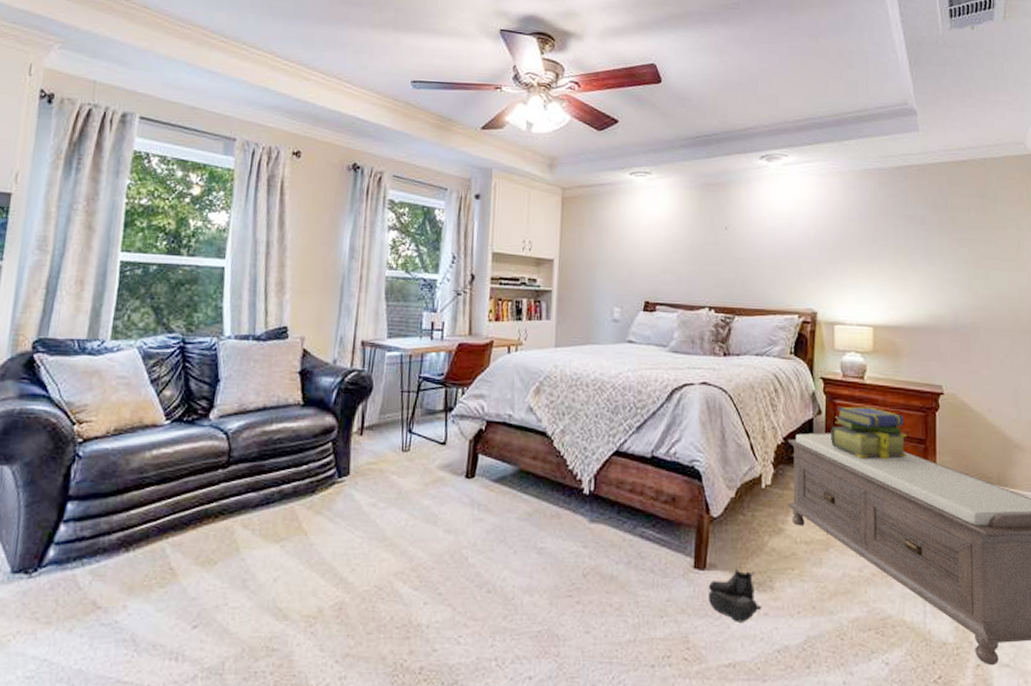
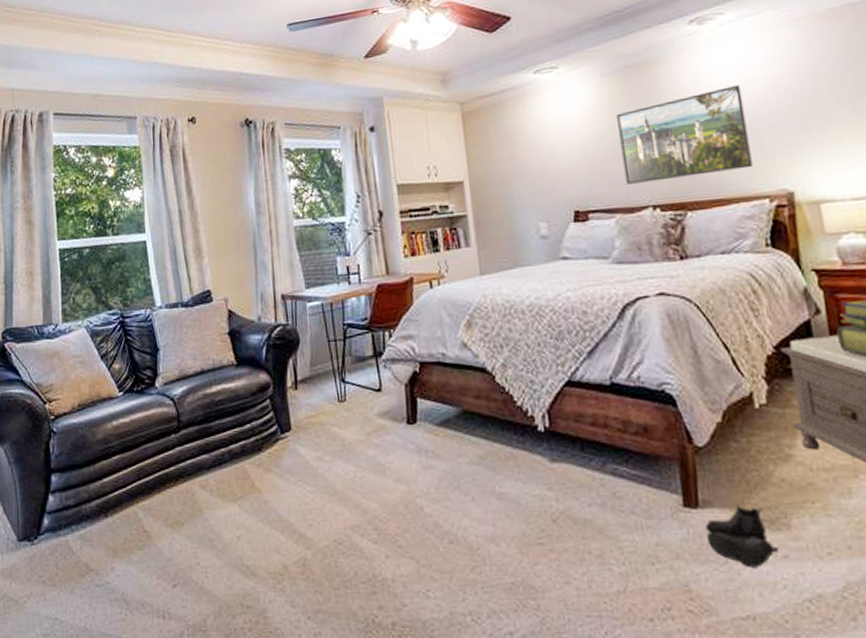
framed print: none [691,216,791,287] -> present [617,84,753,185]

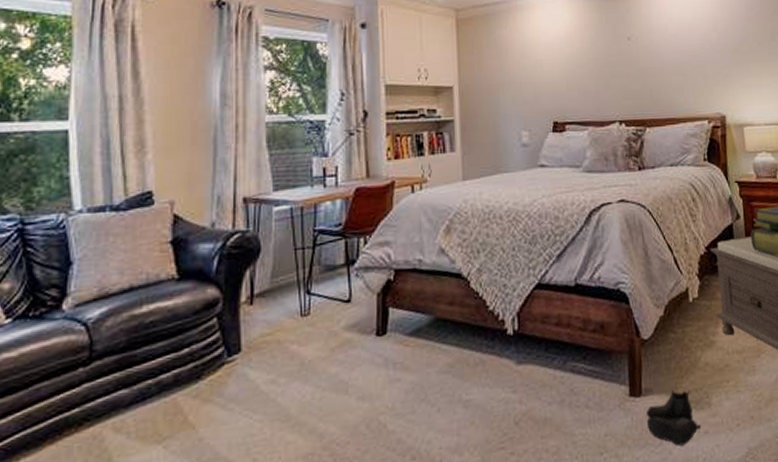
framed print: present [617,84,753,185] -> none [594,21,697,100]

